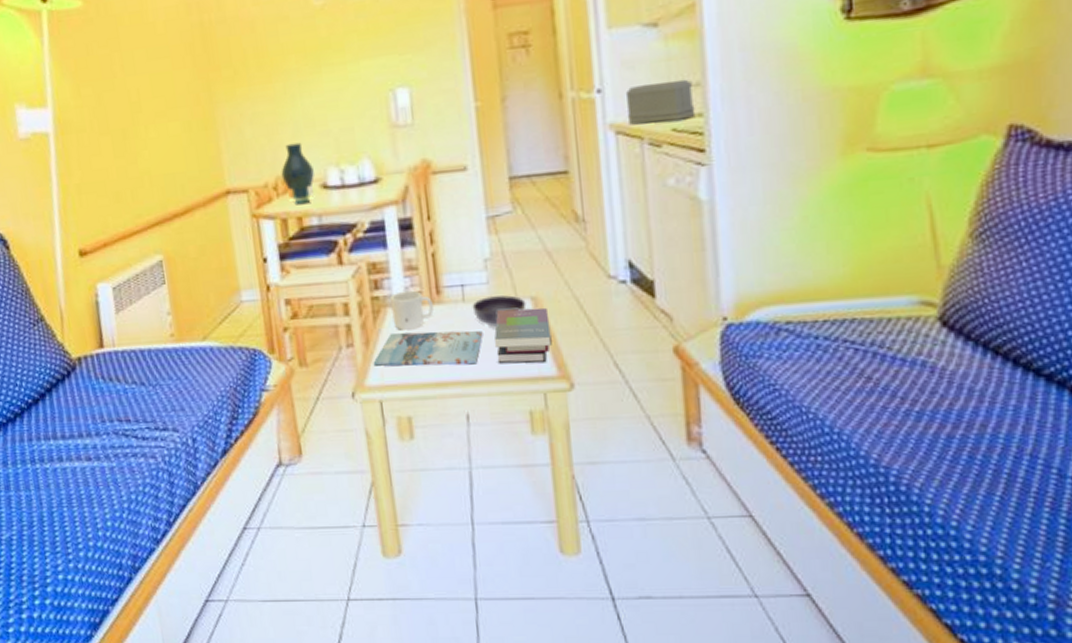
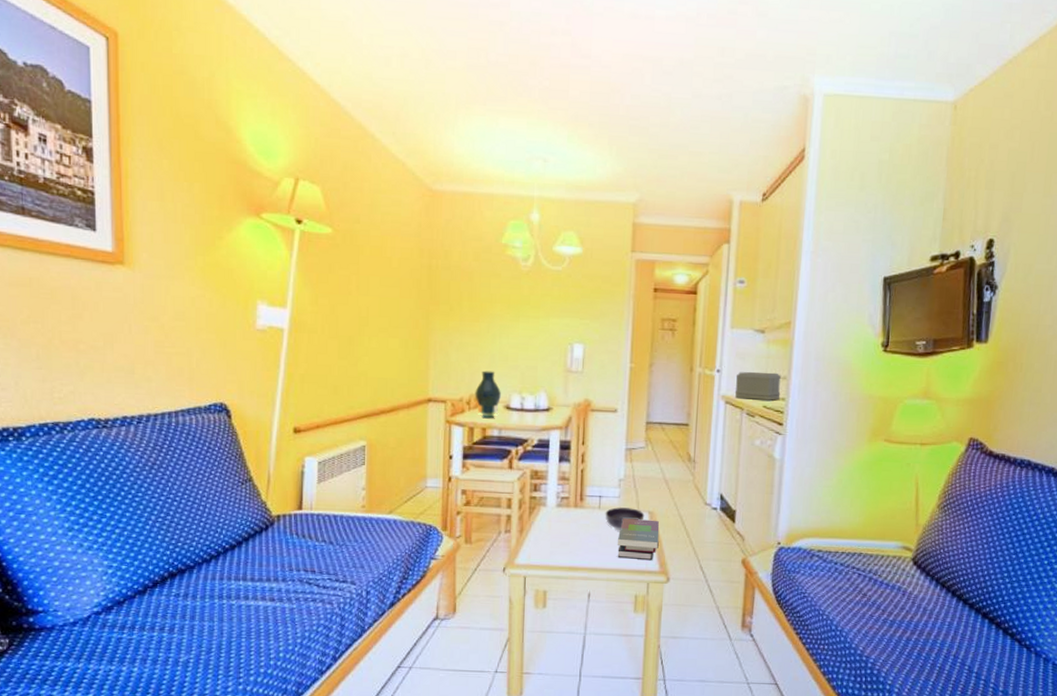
magazine: present [373,330,483,366] -> none [523,525,610,556]
mug: present [390,290,434,330] -> none [544,495,576,525]

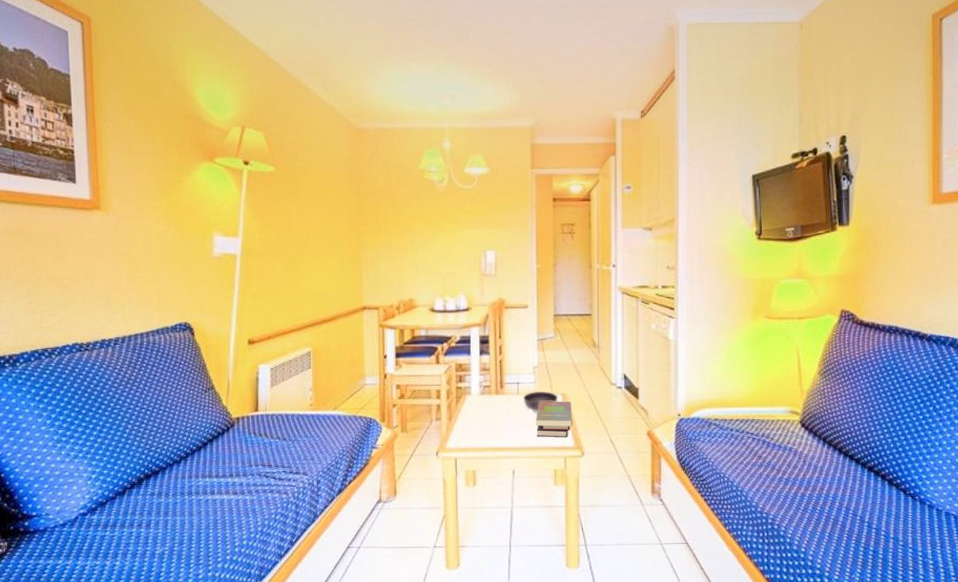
vase: present [475,370,501,419] -> none [403,279,426,321]
toaster: present [735,371,781,401] -> none [630,264,670,289]

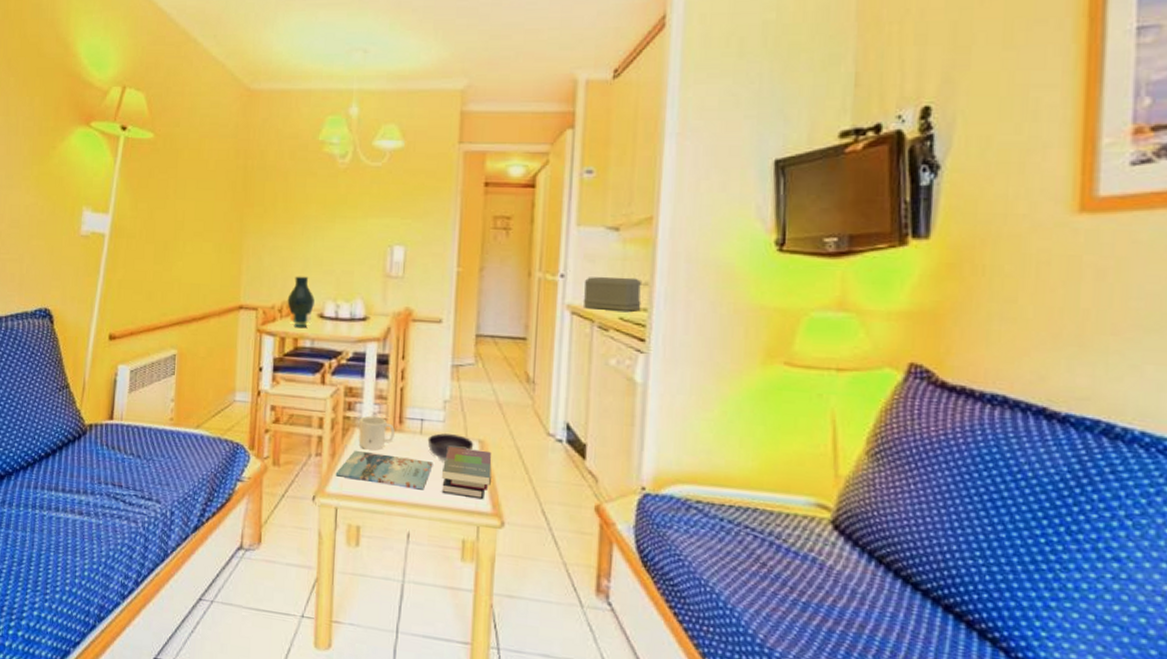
vase: none [403,279,426,321] -> present [287,276,315,328]
magazine: none [453,412,529,437] -> present [335,450,433,490]
mug: none [469,384,497,411] -> present [358,415,395,451]
toaster: none [630,264,670,289] -> present [584,276,641,312]

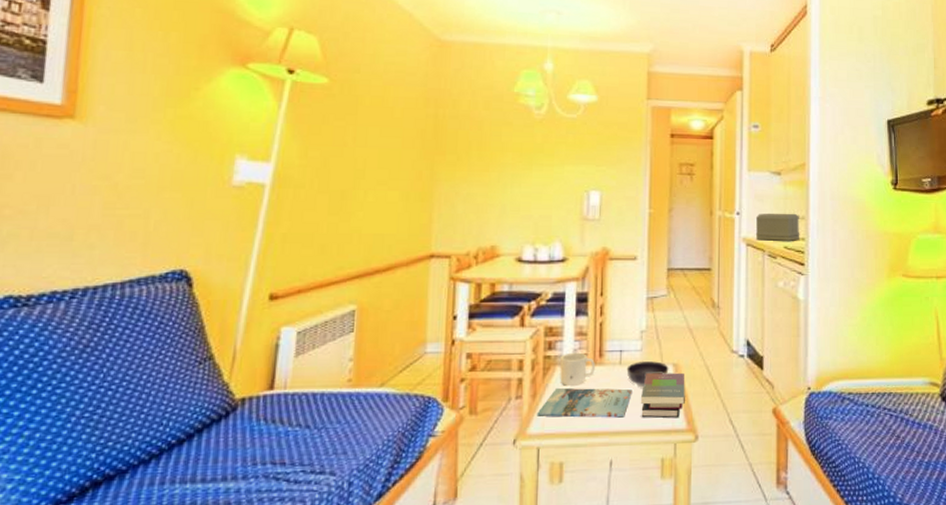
vase: present [287,276,315,328] -> none [483,222,512,273]

